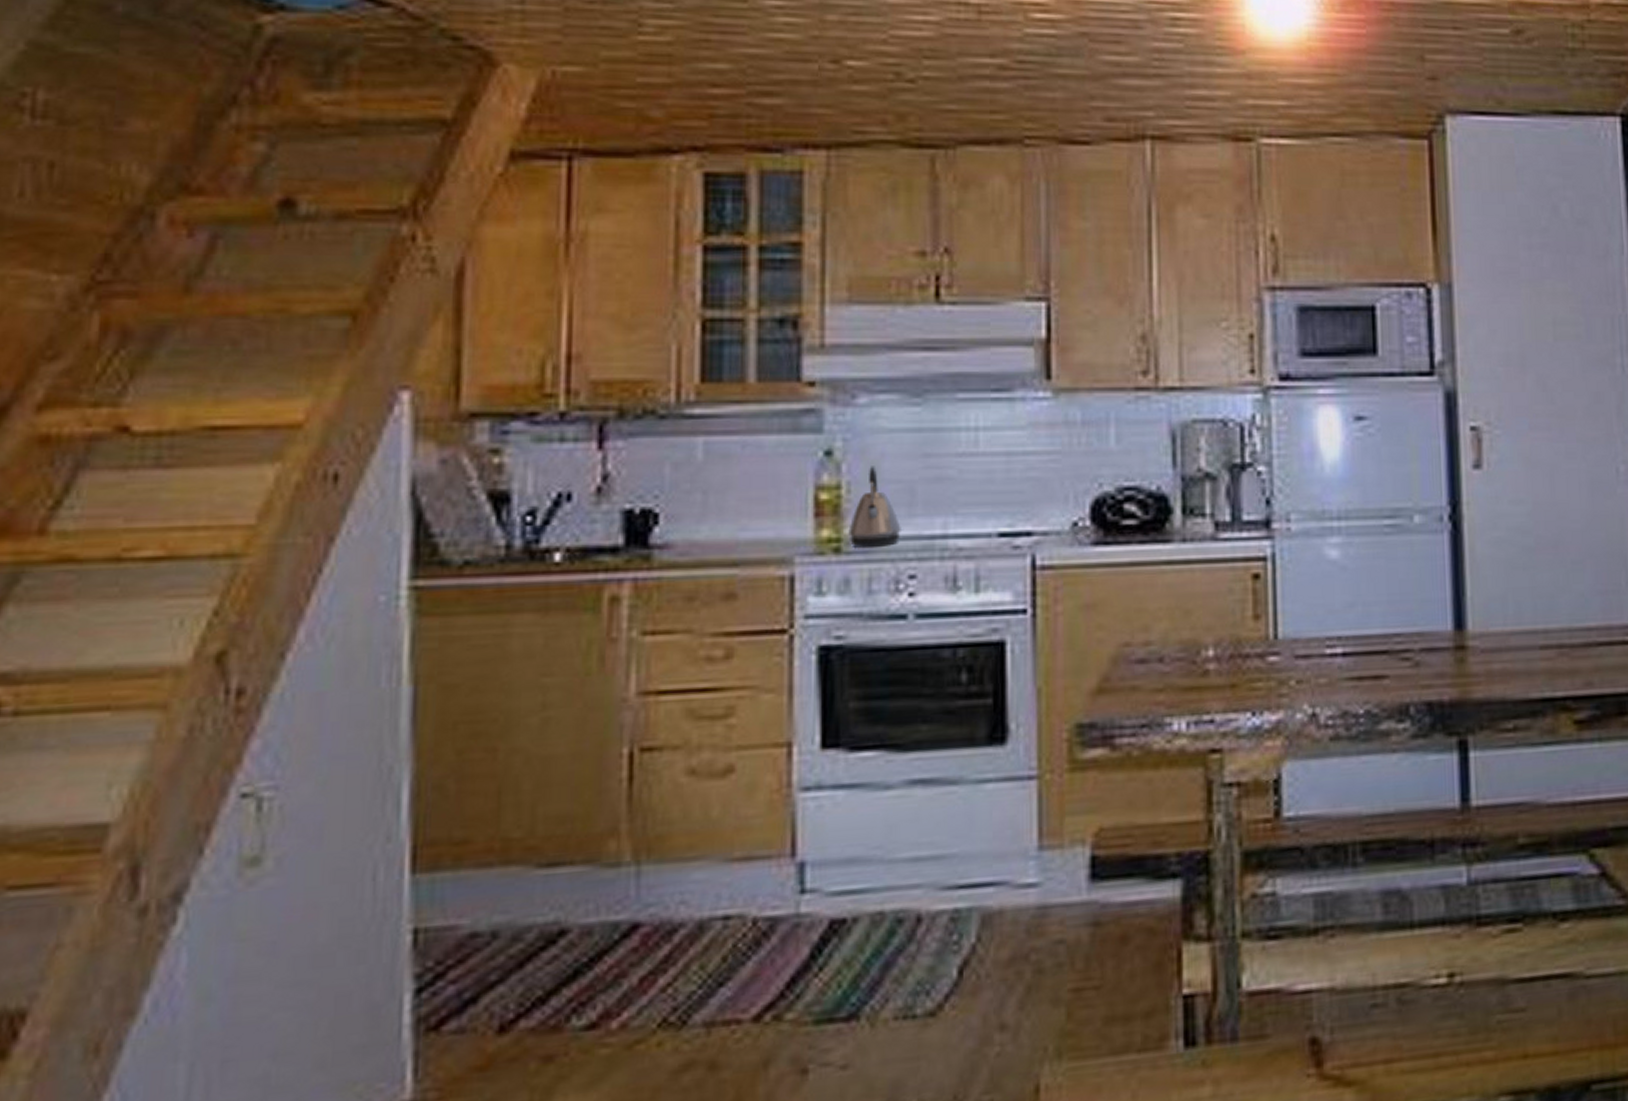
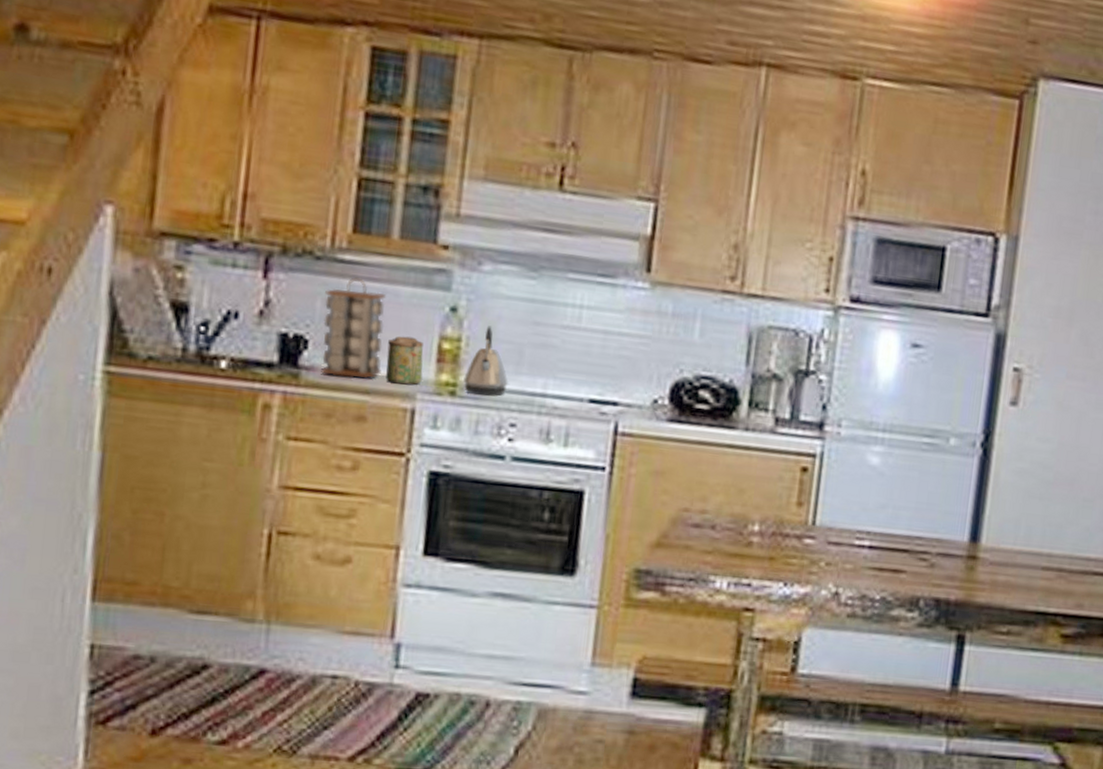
spice rack: none [674,433,749,552] -> present [321,277,387,379]
canister: none [754,492,799,549] -> present [386,336,423,385]

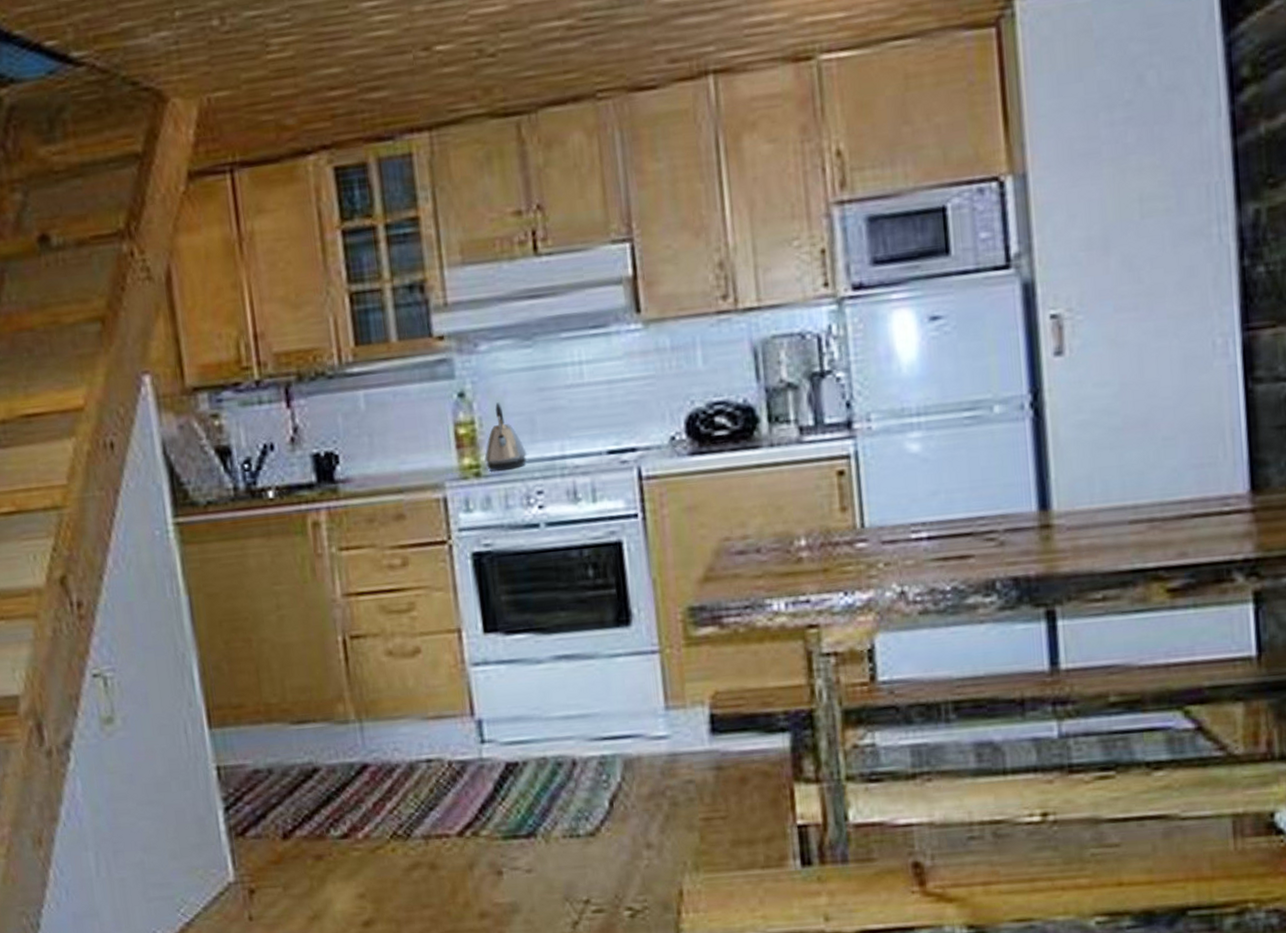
spice rack: present [321,277,387,379] -> none [343,386,409,483]
canister: present [386,336,423,385] -> none [409,430,447,478]

